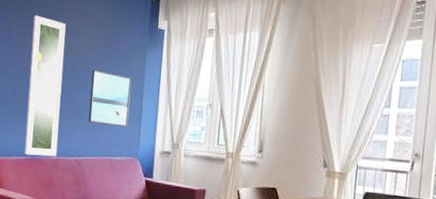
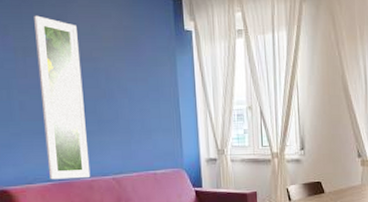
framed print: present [88,69,132,127] -> none [117,76,168,138]

